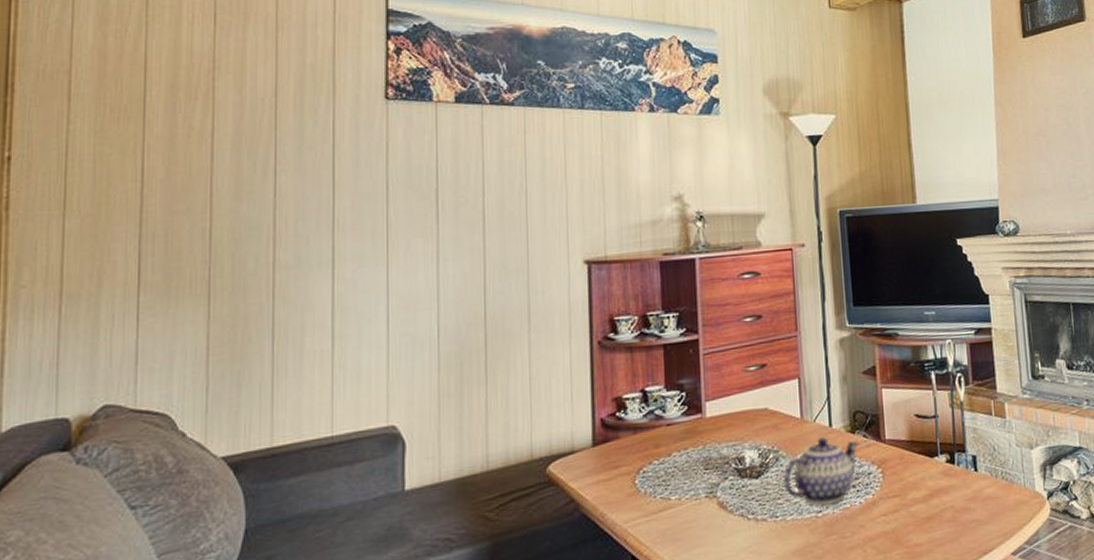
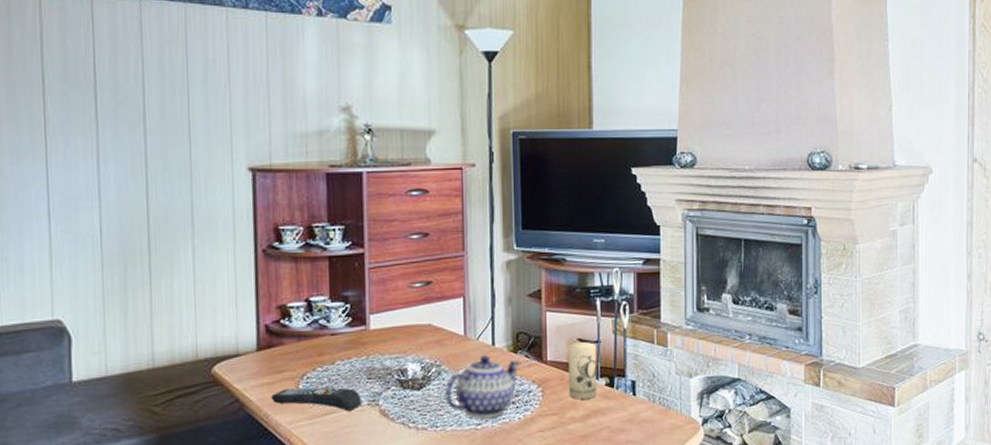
remote control: none [607,480,699,505] -> present [271,387,361,411]
candle: none [906,417,939,479] -> present [568,341,598,400]

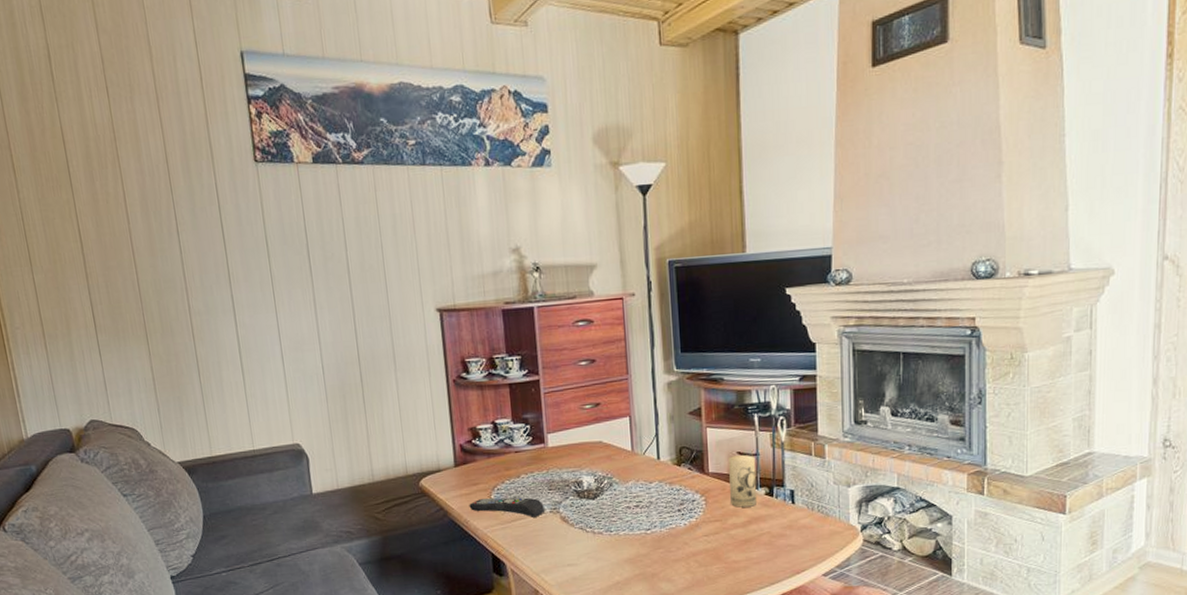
teapot: present [444,354,521,419] -> none [616,467,685,525]

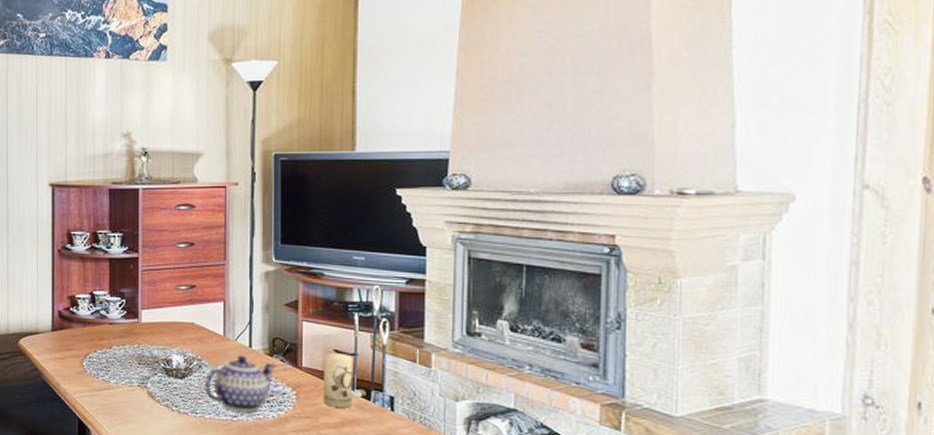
remote control: present [469,497,544,517] -> none [61,364,132,389]
teapot: none [616,467,685,525] -> present [204,354,277,413]

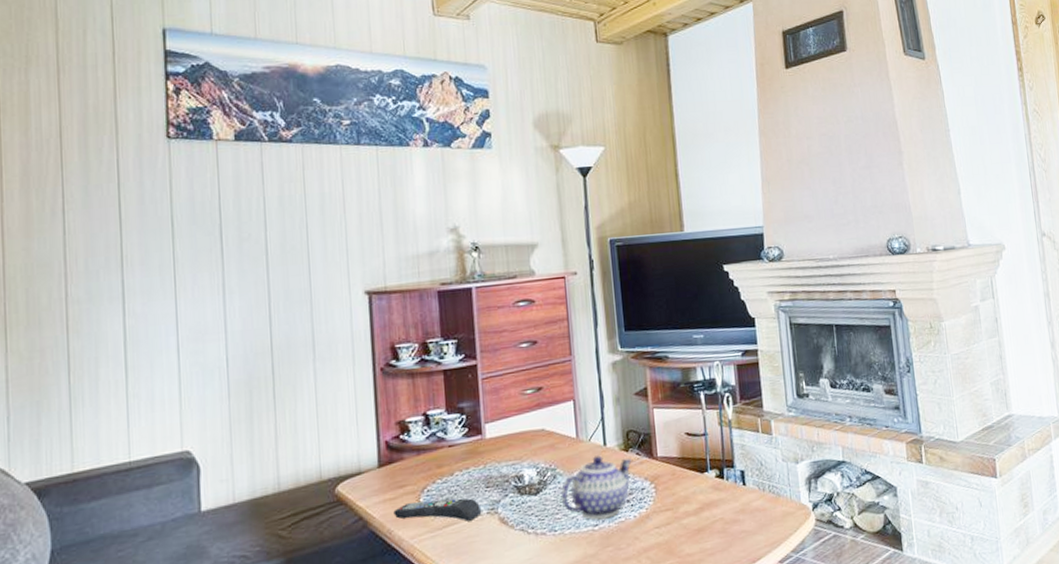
remote control: none [61,364,132,389] -> present [393,498,481,521]
candle: present [324,352,354,408] -> none [677,435,709,493]

